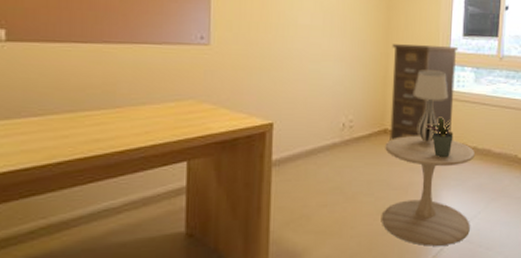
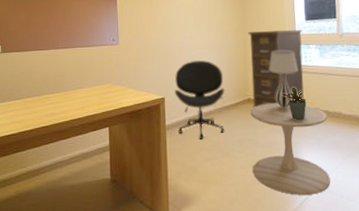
office chair: none [288,76,356,179] -> present [174,60,225,139]

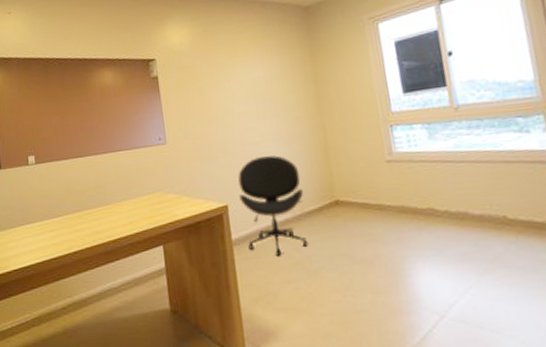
filing cabinet: present [248,30,304,108] -> none [327,106,412,212]
side table: present [250,103,330,195] -> none [339,204,463,327]
table lamp: present [269,50,298,109] -> none [359,133,399,211]
potted plant: present [282,87,307,120] -> none [381,181,417,225]

